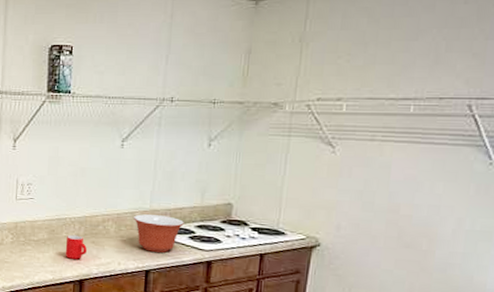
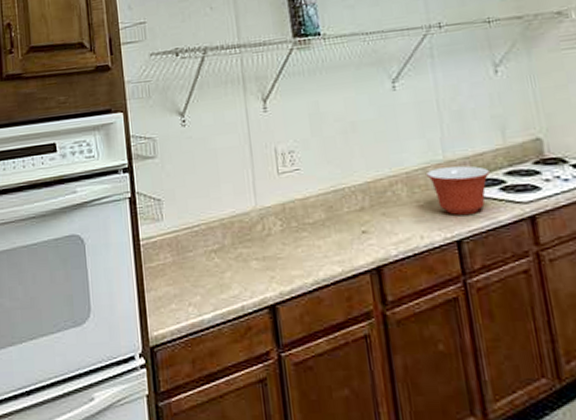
mug: present [65,234,88,260] -> none [349,208,379,241]

